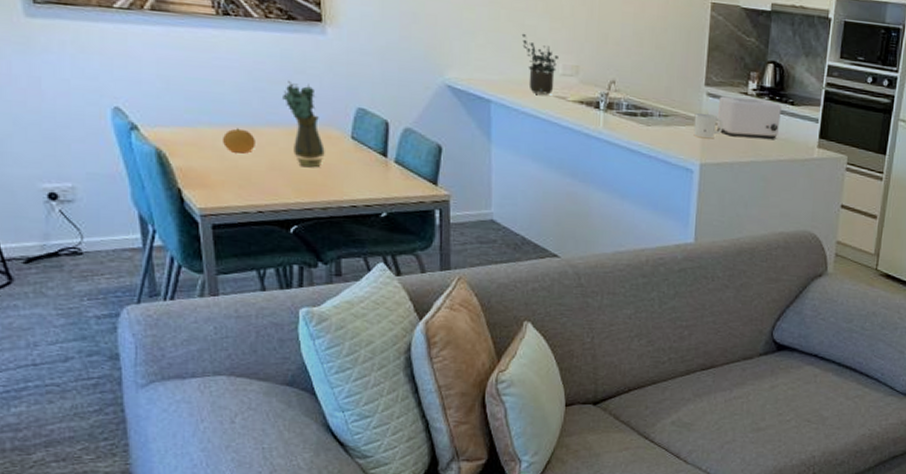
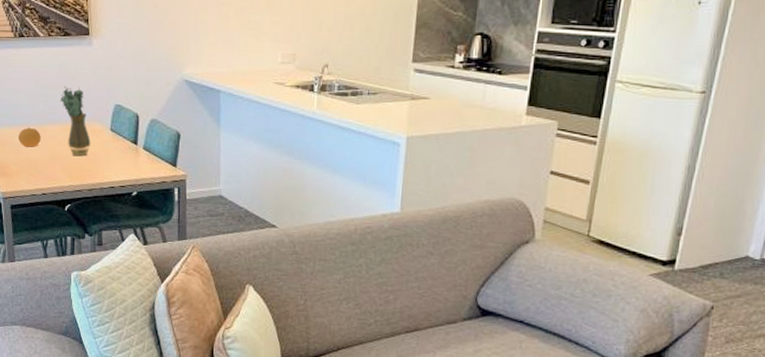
potted plant: present [521,33,558,96] -> none [246,28,278,83]
mug: present [693,112,724,139] -> none [400,88,430,113]
toaster: present [716,96,781,139] -> none [423,70,489,110]

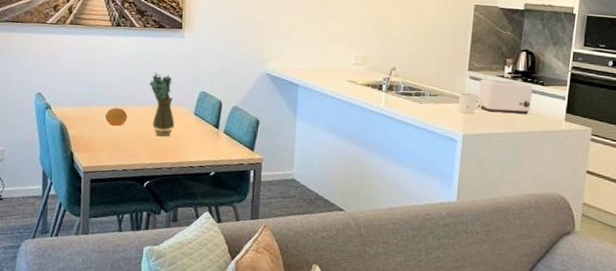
mug: none [400,88,430,113] -> present [458,92,483,114]
toaster: none [423,70,489,110] -> present [477,79,533,114]

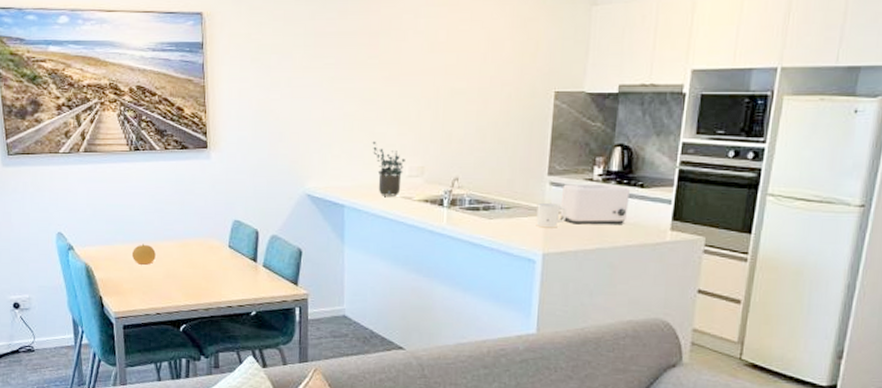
vase: present [149,71,175,137] -> none [177,200,208,275]
potted plant: none [324,33,352,81] -> present [372,141,405,198]

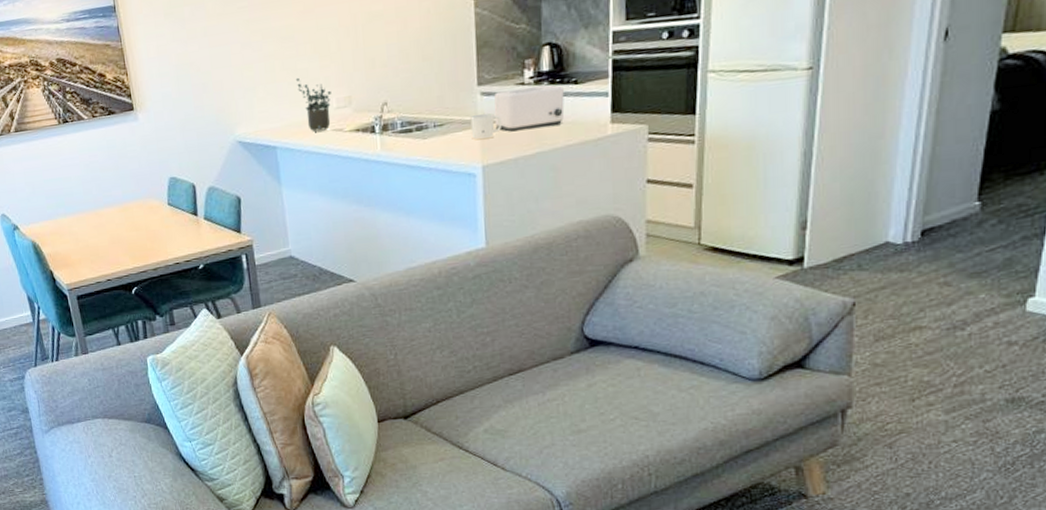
fruit: present [131,244,156,265] -> none [75,214,99,235]

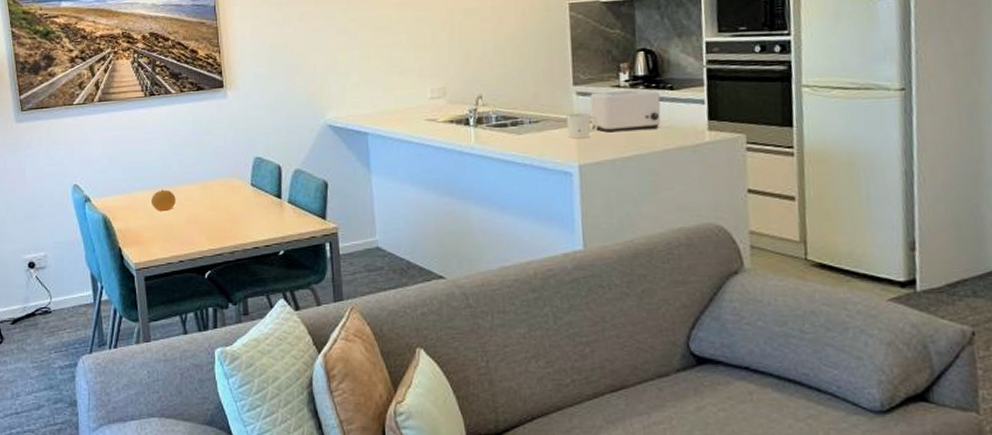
fruit: none [75,214,99,235] -> present [150,189,176,211]
potted plant: present [295,77,331,132] -> none [390,66,426,121]

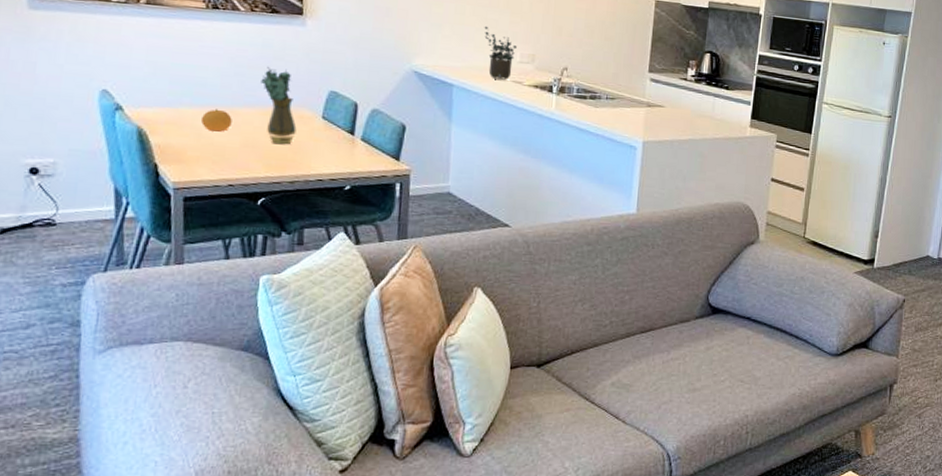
vase: none [196,141,230,217] -> present [261,66,297,145]
potted plant: none [390,66,426,121] -> present [484,26,517,81]
mug: present [566,112,599,139] -> none [637,96,665,119]
toaster: present [590,88,661,133] -> none [658,81,717,120]

